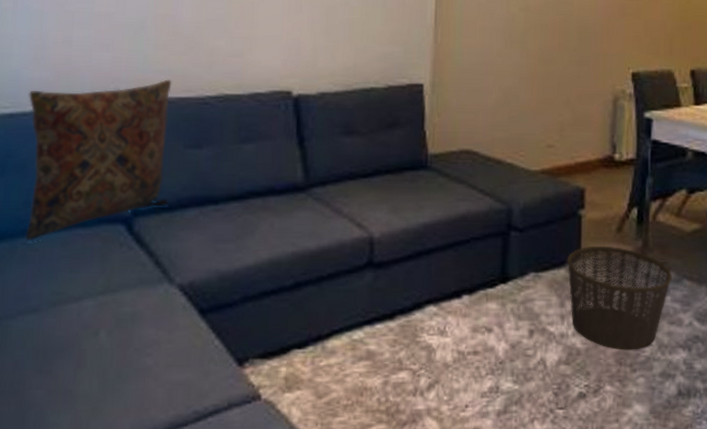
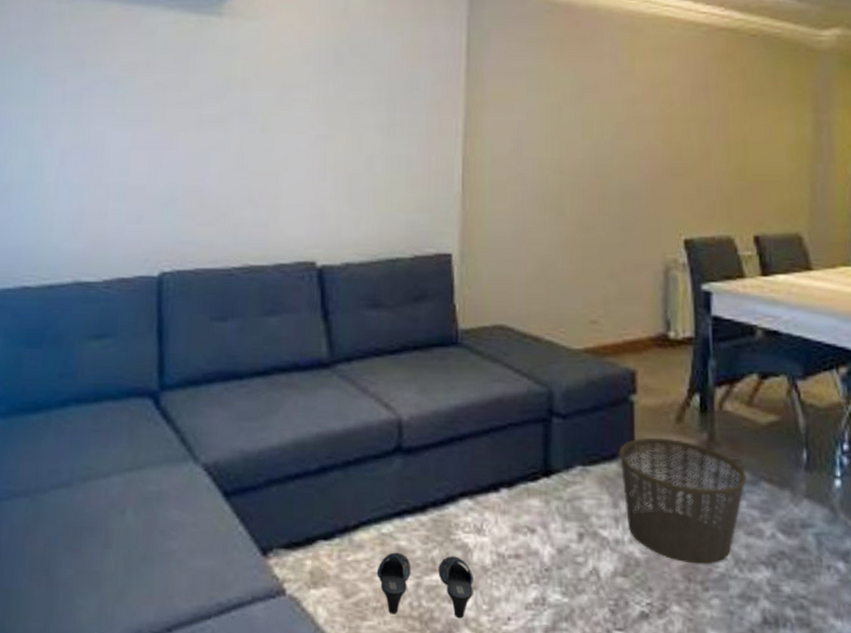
pillow: present [25,79,172,241] -> none [59,250,199,413]
slippers: none [347,355,436,410] -> present [376,552,473,619]

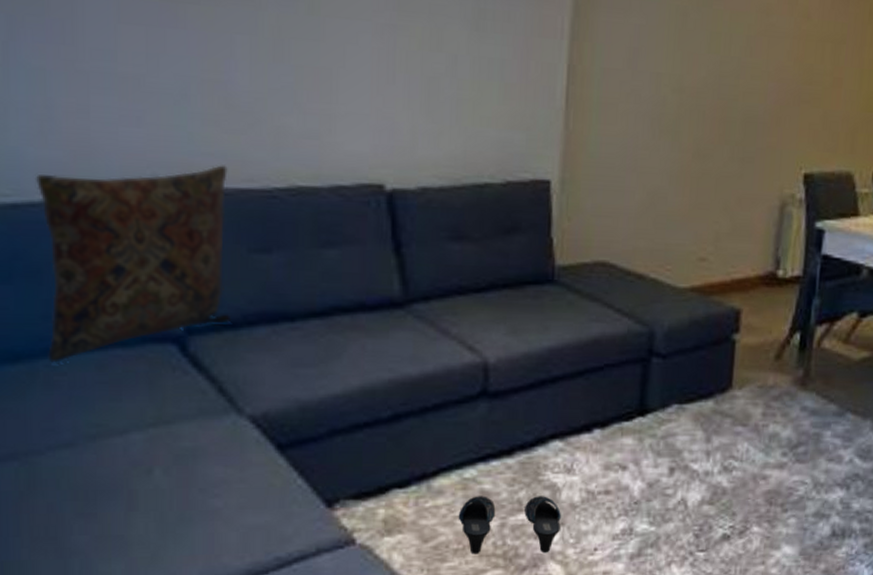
pillow: none [59,250,199,413] -> present [34,165,231,363]
basket: present [618,437,748,564] -> none [716,375,836,489]

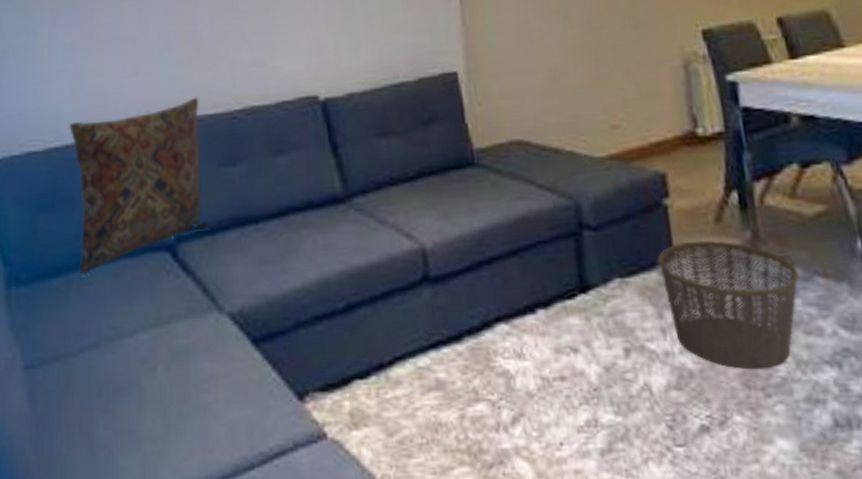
slippers: present [458,496,561,554] -> none [418,384,521,450]
basket: none [716,375,836,489] -> present [657,240,799,370]

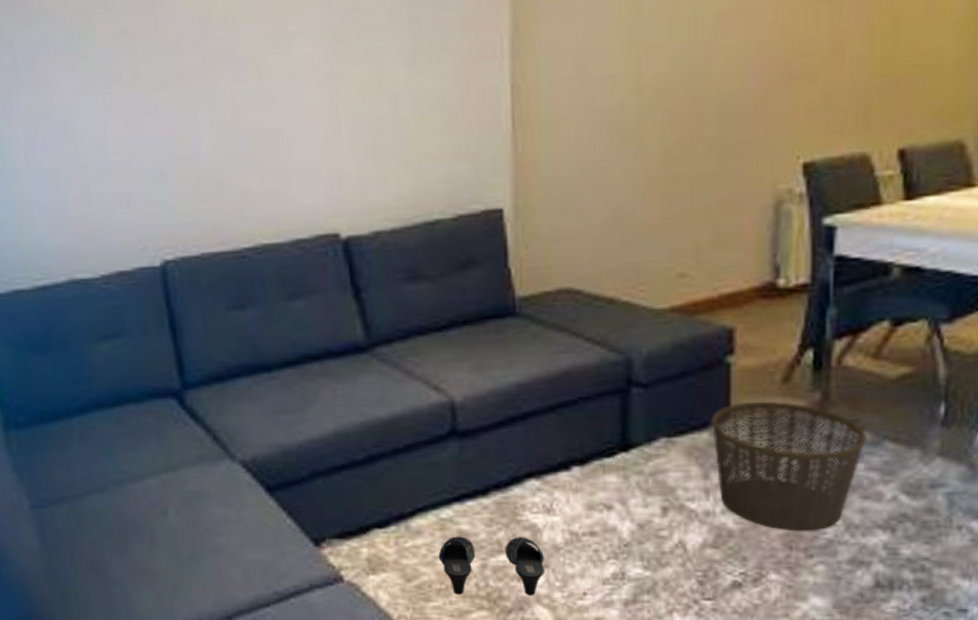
pillow: present [68,97,209,275] -> none [57,232,217,419]
slippers: none [418,384,521,450] -> present [438,536,544,596]

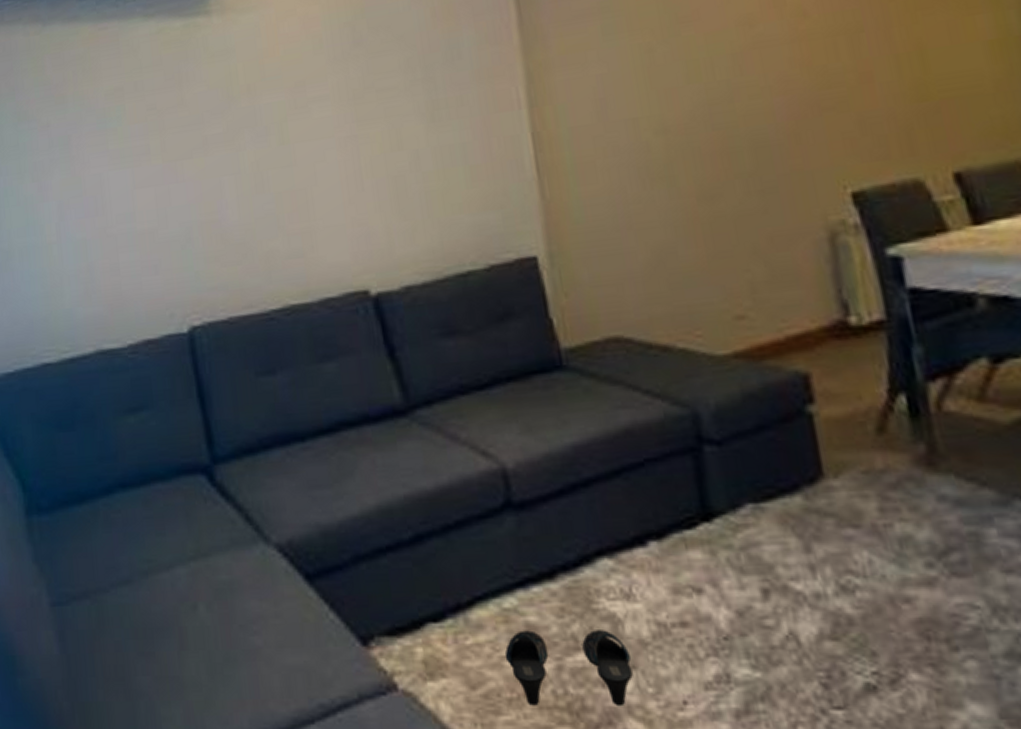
basket: present [710,401,868,532] -> none [801,456,993,617]

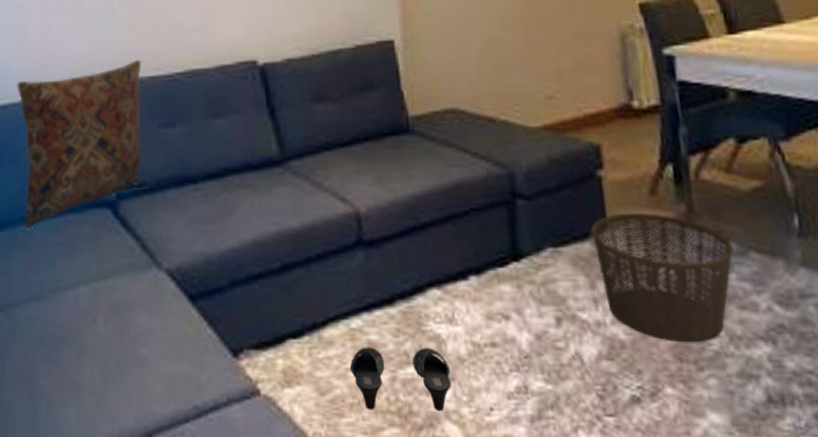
pillow: none [85,296,248,501] -> present [16,59,149,228]
basket: none [801,456,993,617] -> present [590,212,734,343]

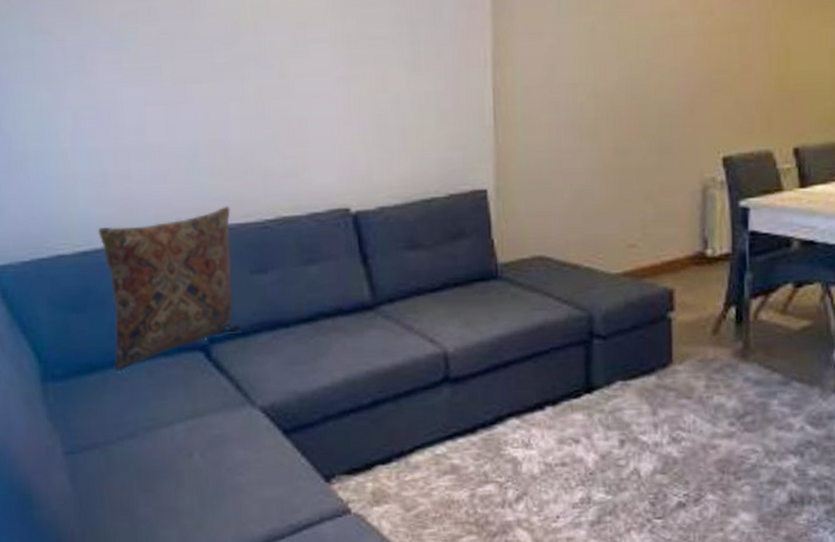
slippers: present [349,347,451,412] -> none [433,469,524,522]
basket: present [590,212,734,343] -> none [657,349,780,458]

